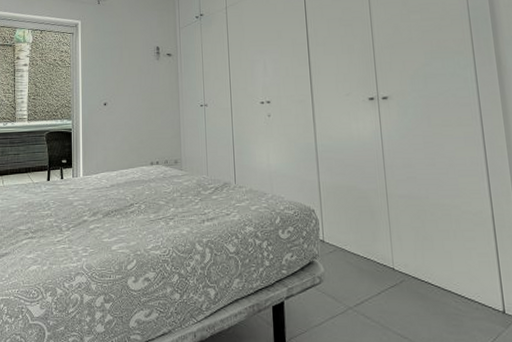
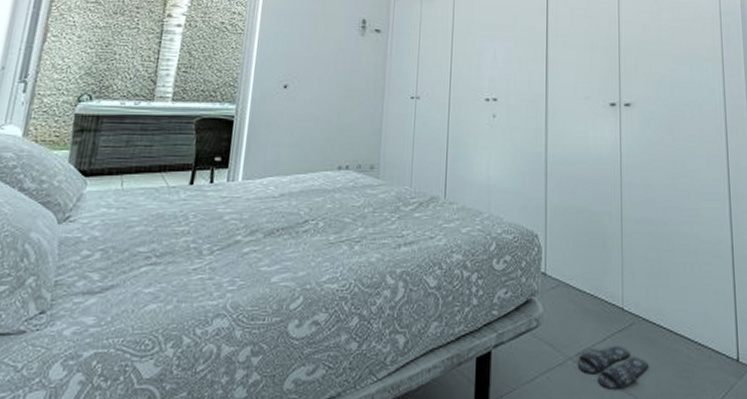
slippers: none [357,298,420,335] -> present [578,345,648,391]

